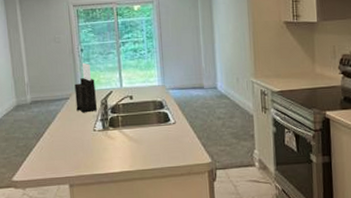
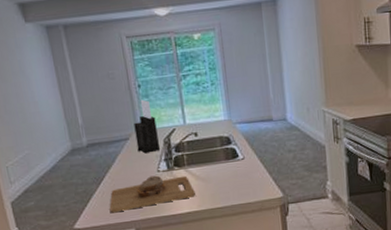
cutting board: none [46,134,128,168] -> present [109,175,195,213]

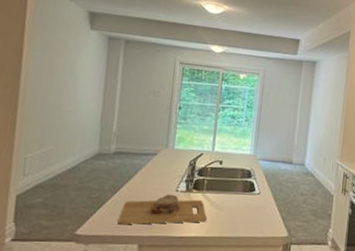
knife block: present [134,99,160,154] -> none [162,120,187,172]

